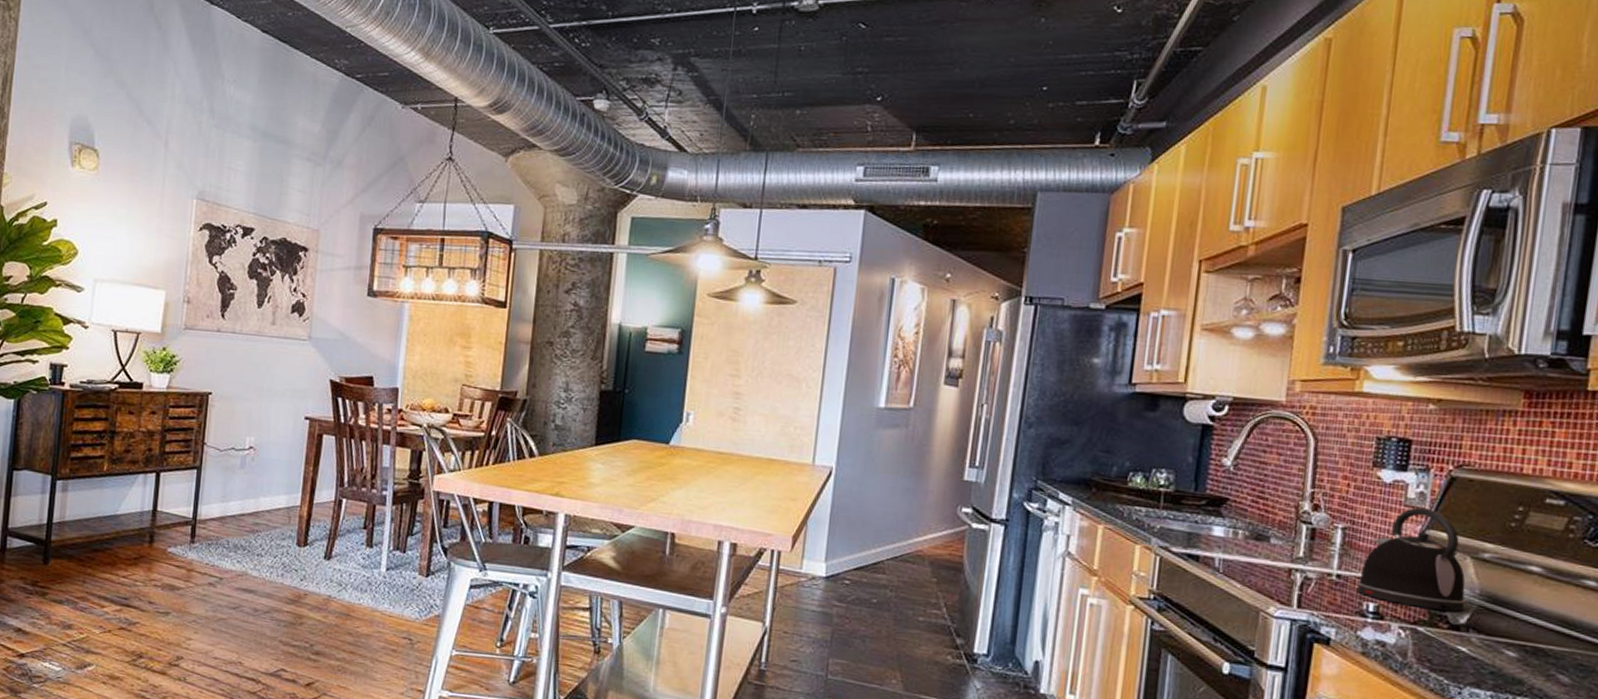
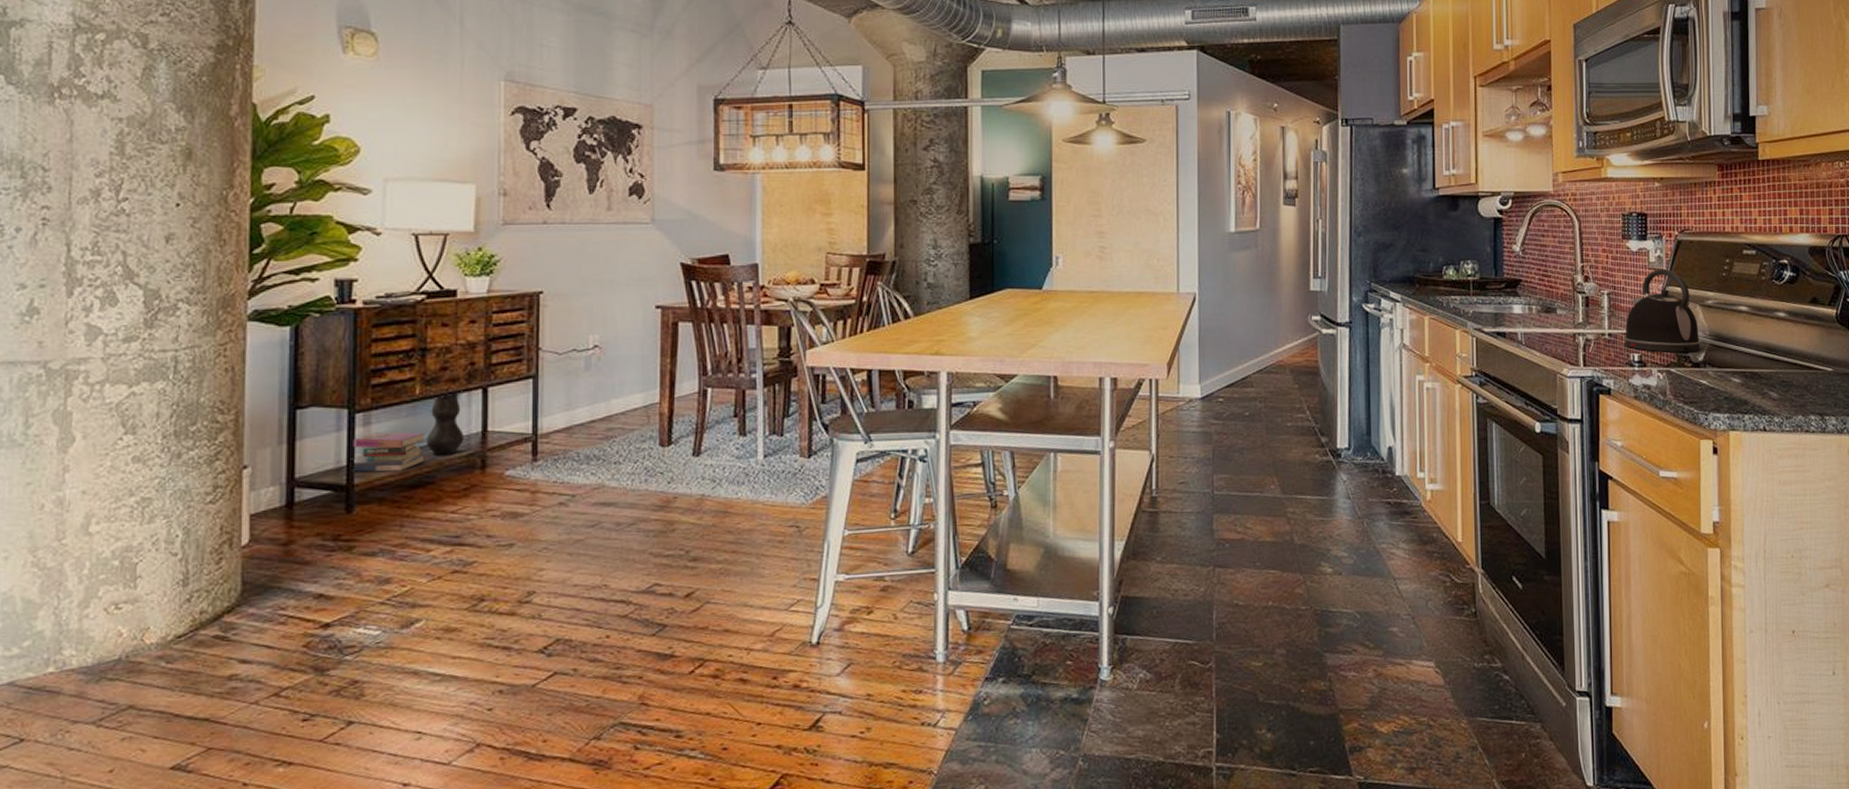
books: none [50,499,108,535] -> present [351,432,425,472]
vase: none [108,472,140,527] -> present [426,391,464,456]

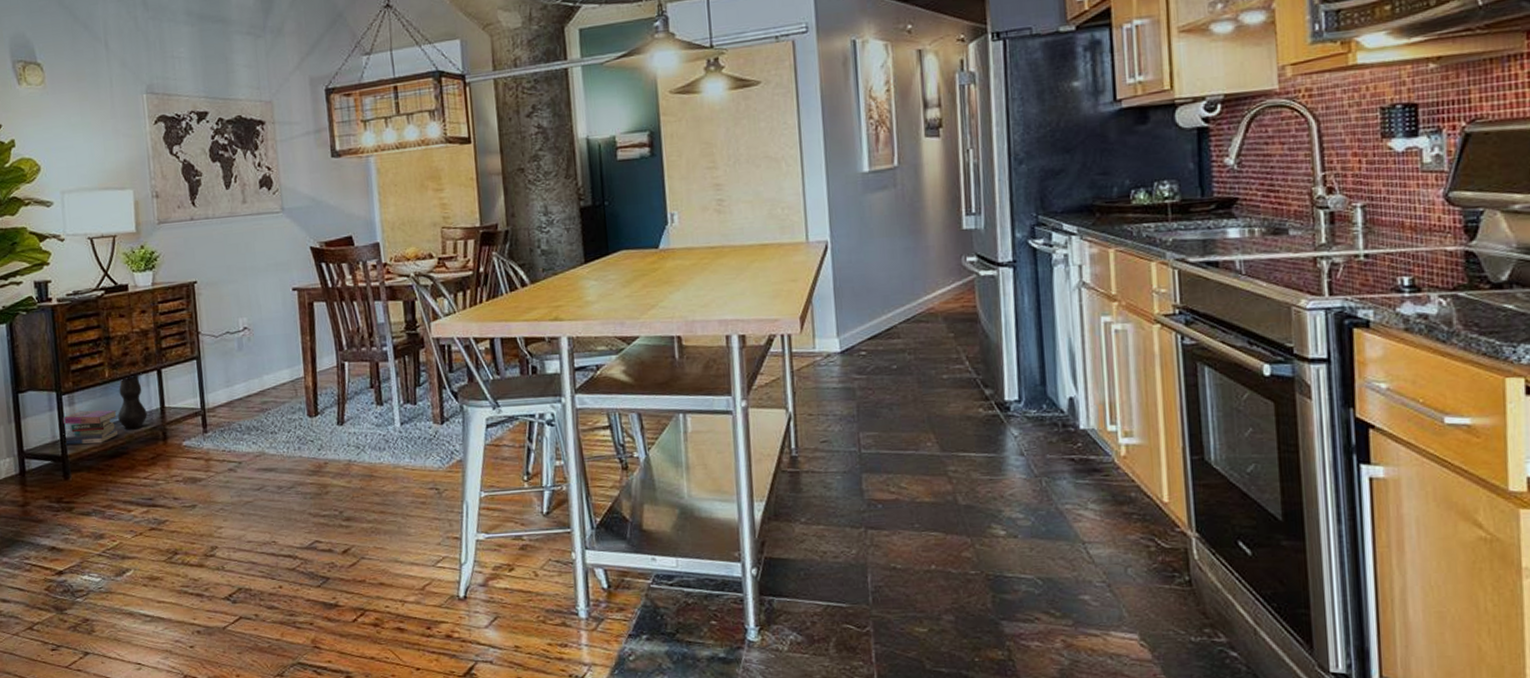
kettle: present [1624,268,1701,353] -> none [1387,169,1505,273]

